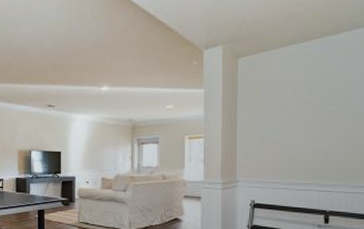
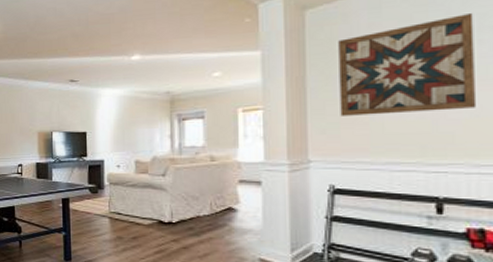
wall art: none [261,70,354,145] -> present [338,13,477,116]

